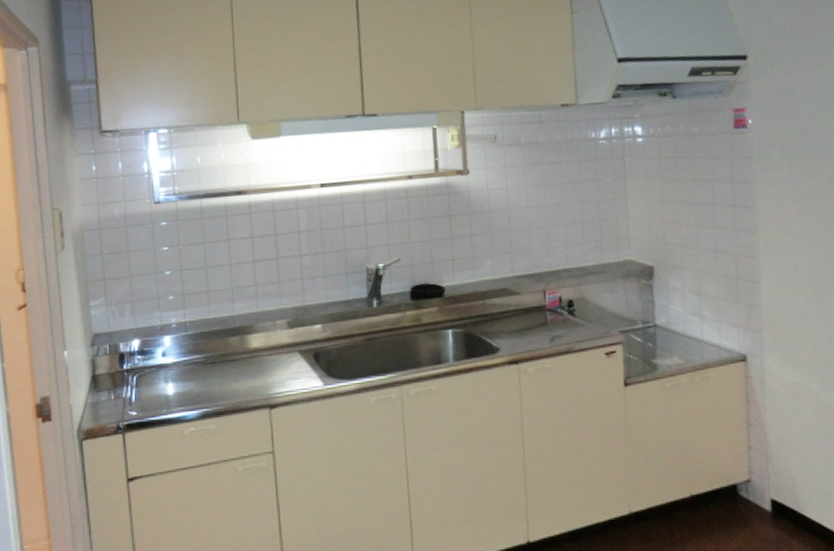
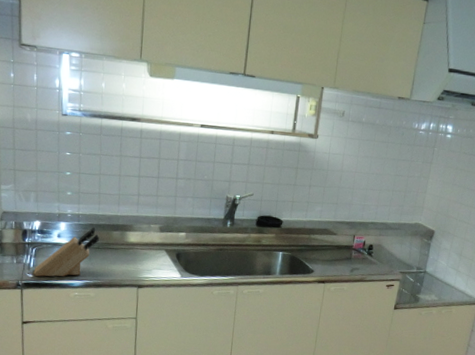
knife block: none [136,336,215,413] -> present [33,227,100,277]

